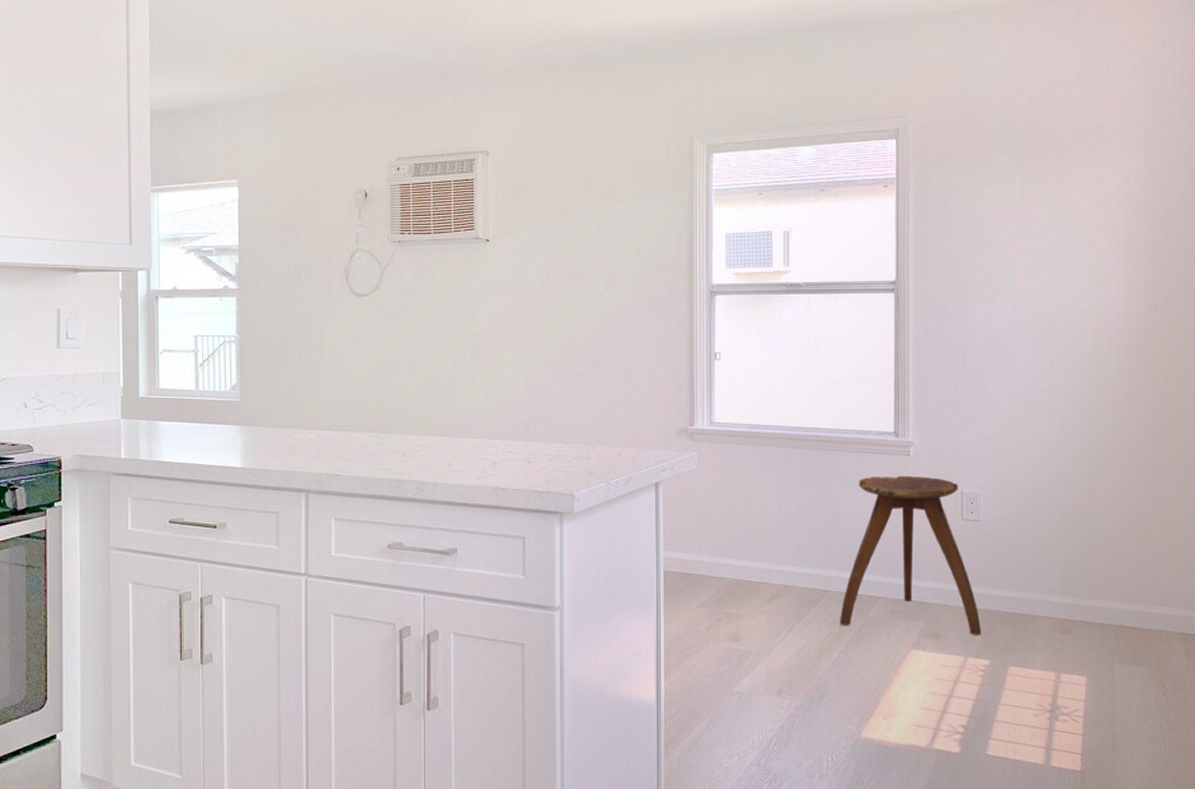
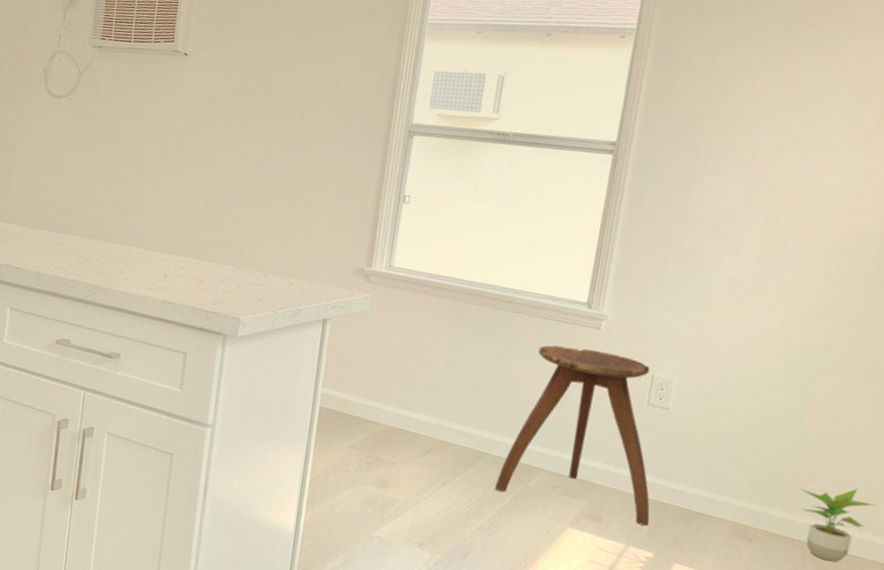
potted plant: none [1102,568,1165,639] -> present [800,488,875,562]

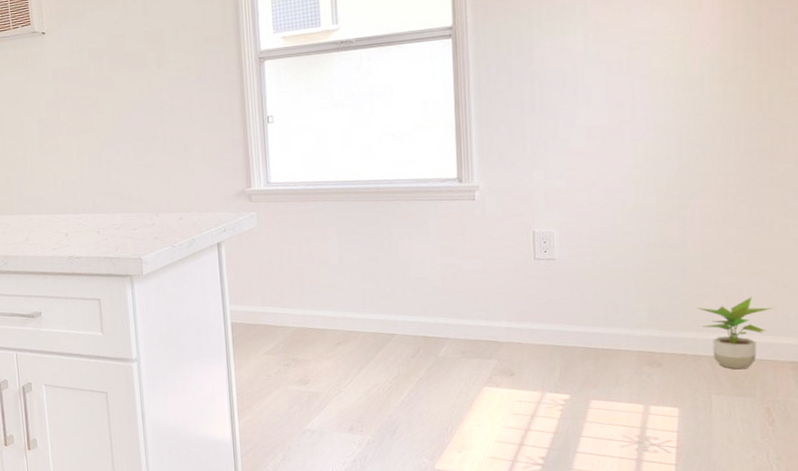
stool: present [494,345,650,526] -> none [407,219,559,371]

